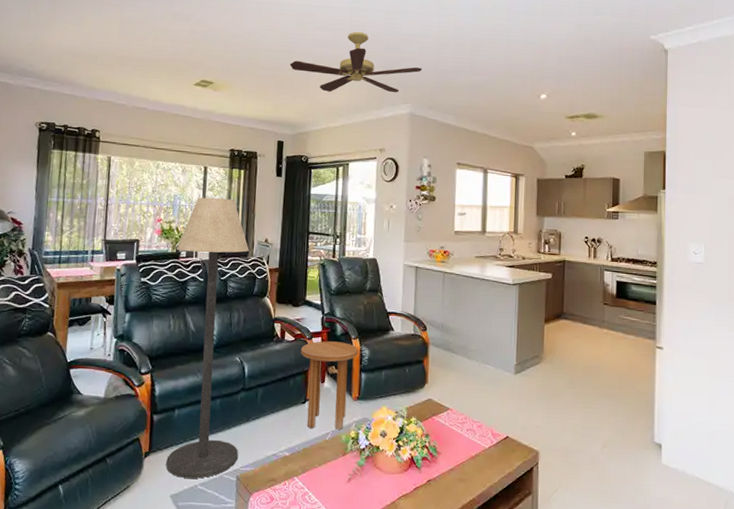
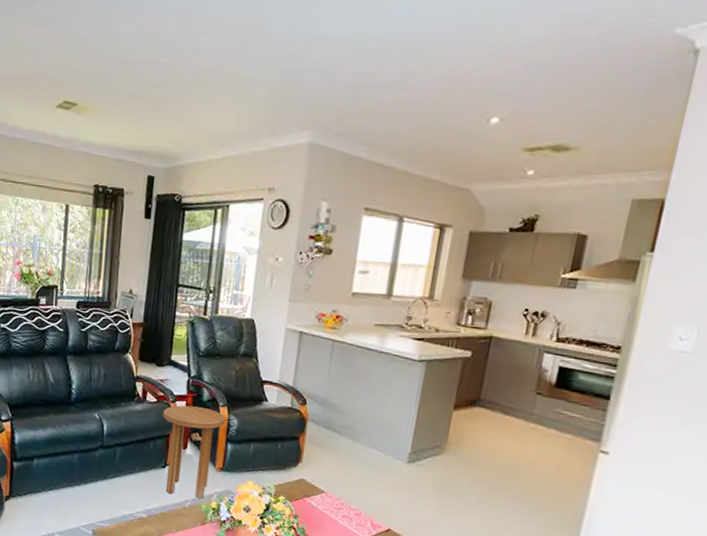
floor lamp: present [166,197,249,479] -> none [25,239,112,528]
ceiling fan: present [289,31,423,93] -> none [165,34,332,116]

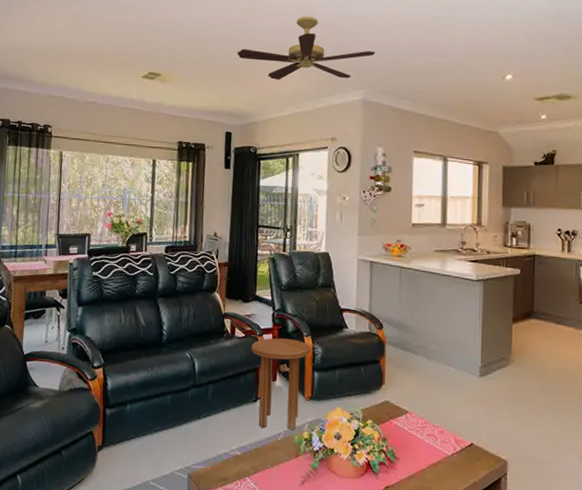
ceiling fan: none [165,34,332,116] -> present [237,16,376,80]

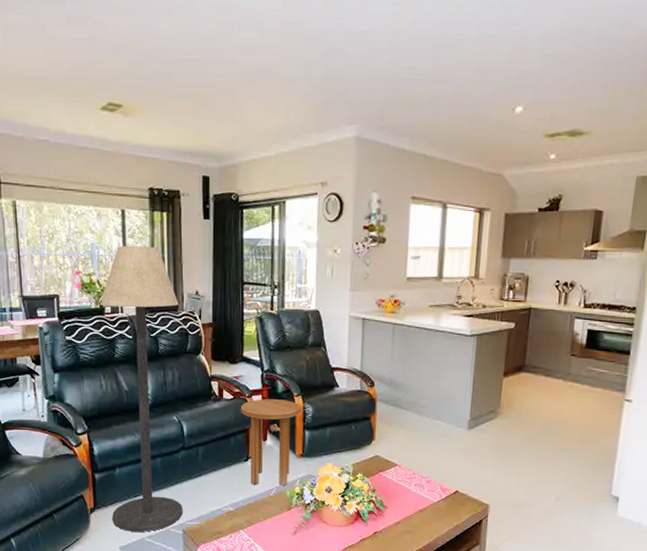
floor lamp: none [118,190,198,475] -> present [100,245,182,532]
ceiling fan: present [237,16,376,80] -> none [211,31,372,113]

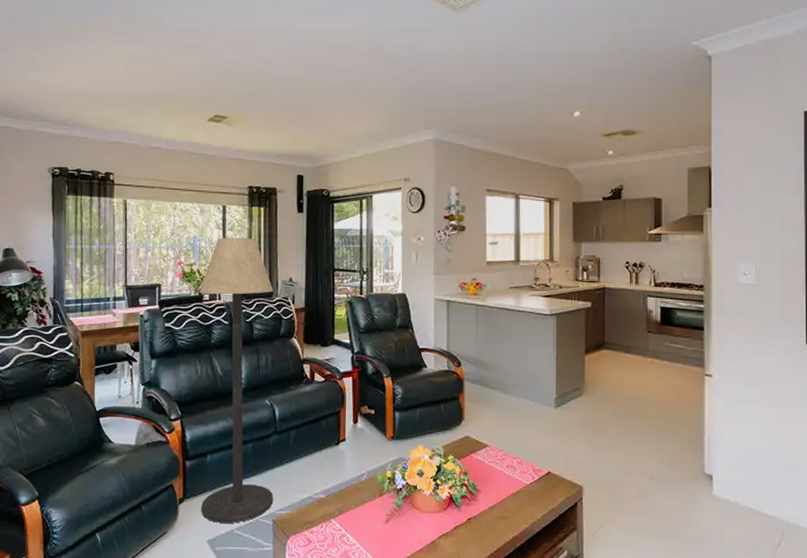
side table: present [240,399,302,486] -> none [331,381,392,470]

